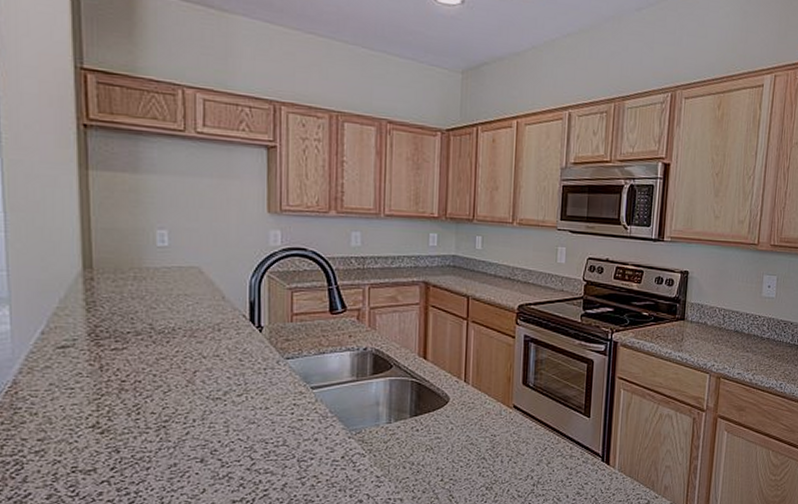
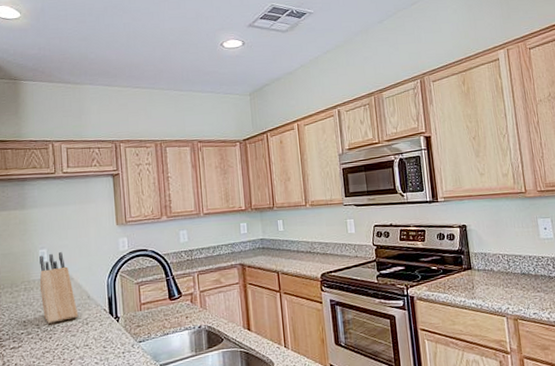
knife block: none [155,236,208,325] -> present [39,252,79,324]

